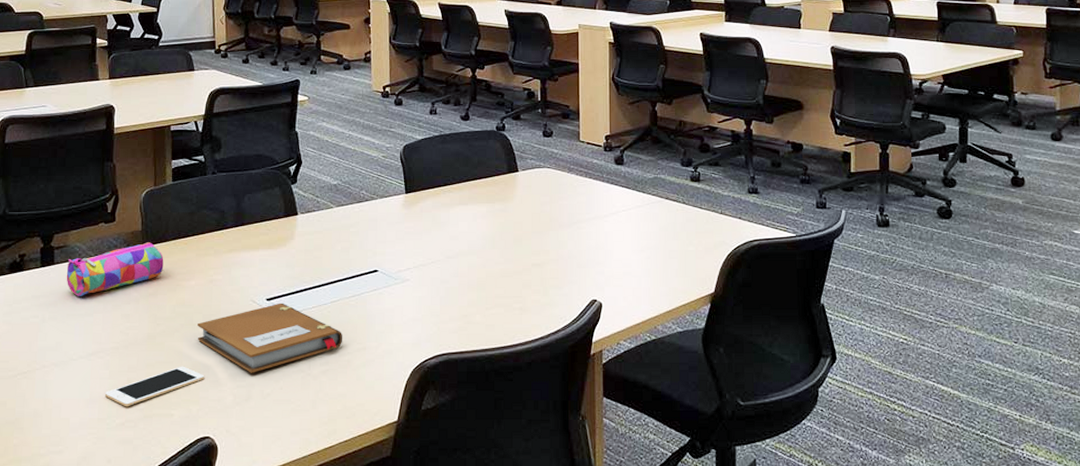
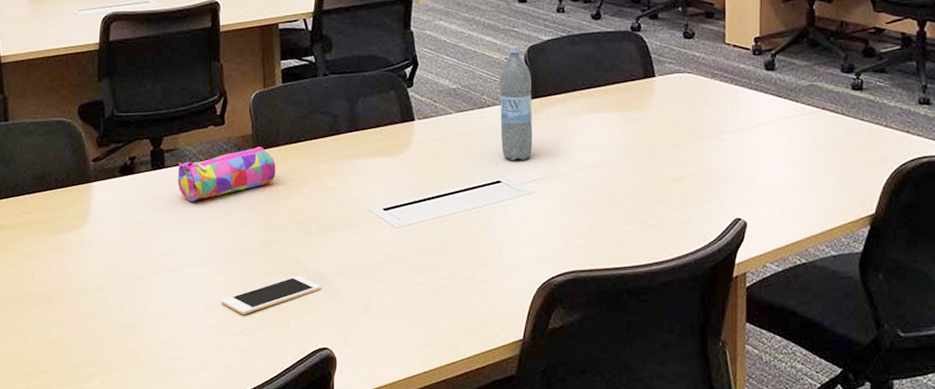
notebook: present [197,303,343,373] -> none [312,213,465,285]
water bottle: none [377,144,408,251] -> present [499,45,533,161]

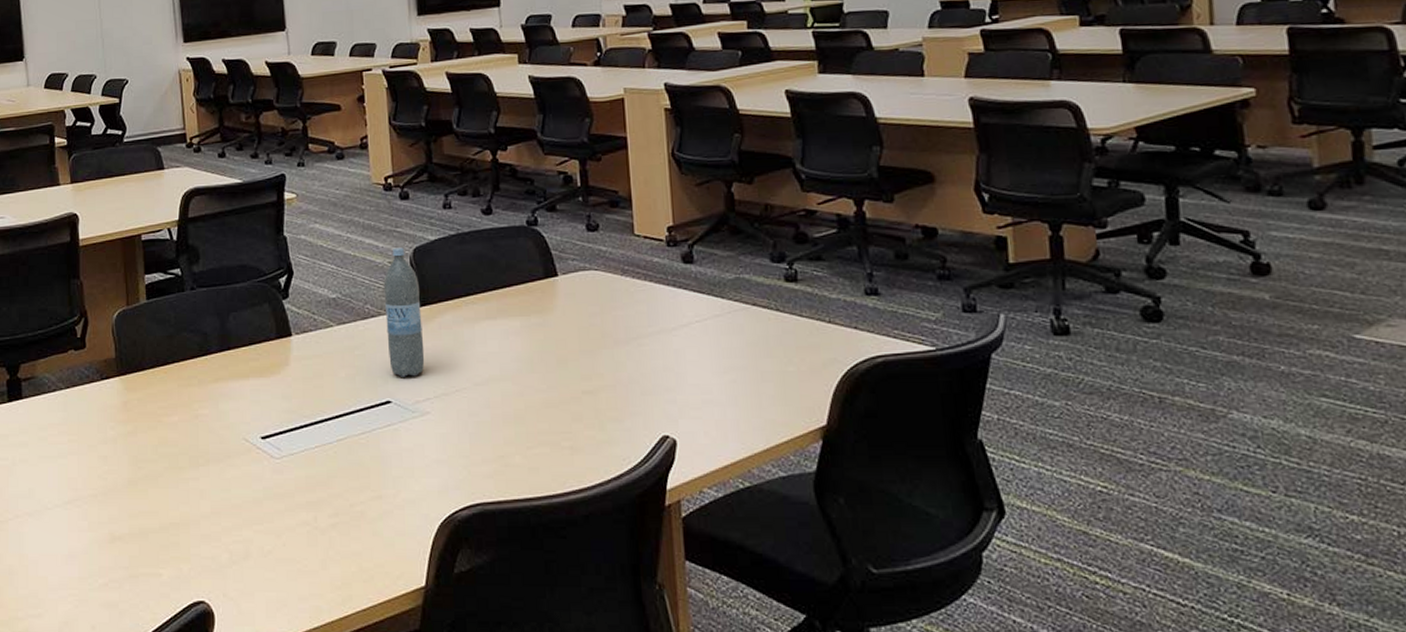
pencil case: present [177,147,276,201] -> none [36,371,142,435]
cell phone: present [221,275,321,315] -> none [84,517,195,565]

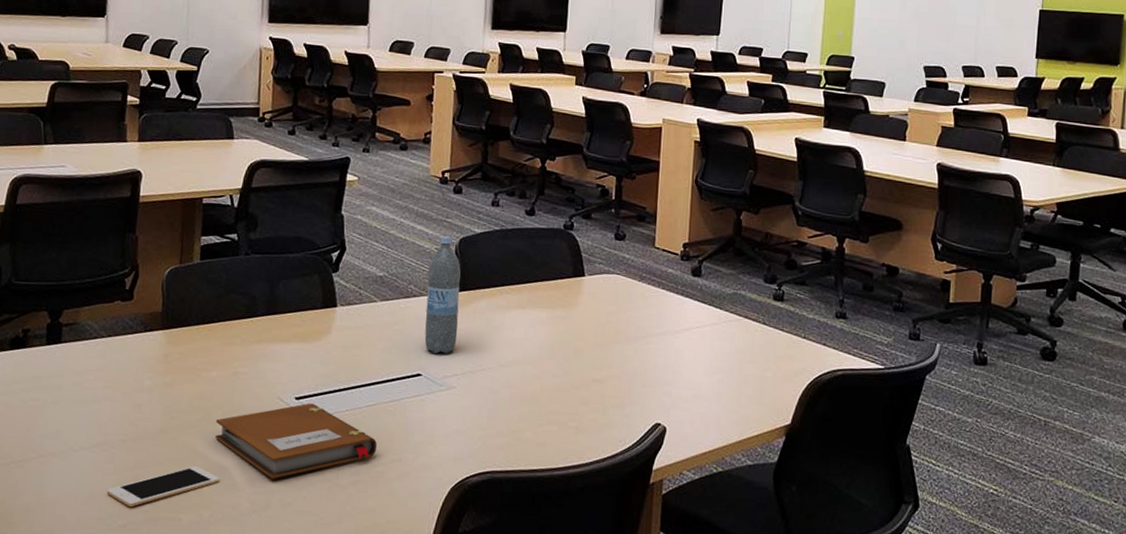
cell phone: none [84,517,195,565] -> present [106,465,220,508]
notebook: none [184,441,354,526] -> present [214,403,378,479]

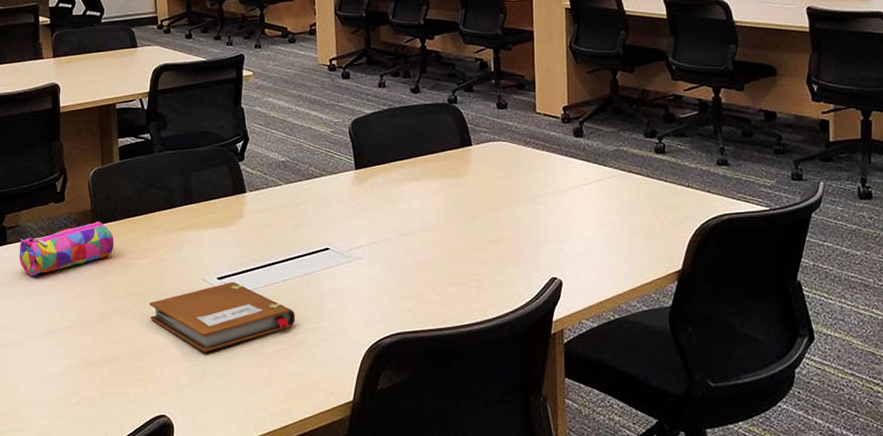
pencil case: none [73,325,184,381] -> present [19,221,114,276]
cell phone: present [106,465,220,508] -> none [61,345,159,386]
water bottle: present [424,236,461,354] -> none [326,119,359,228]

